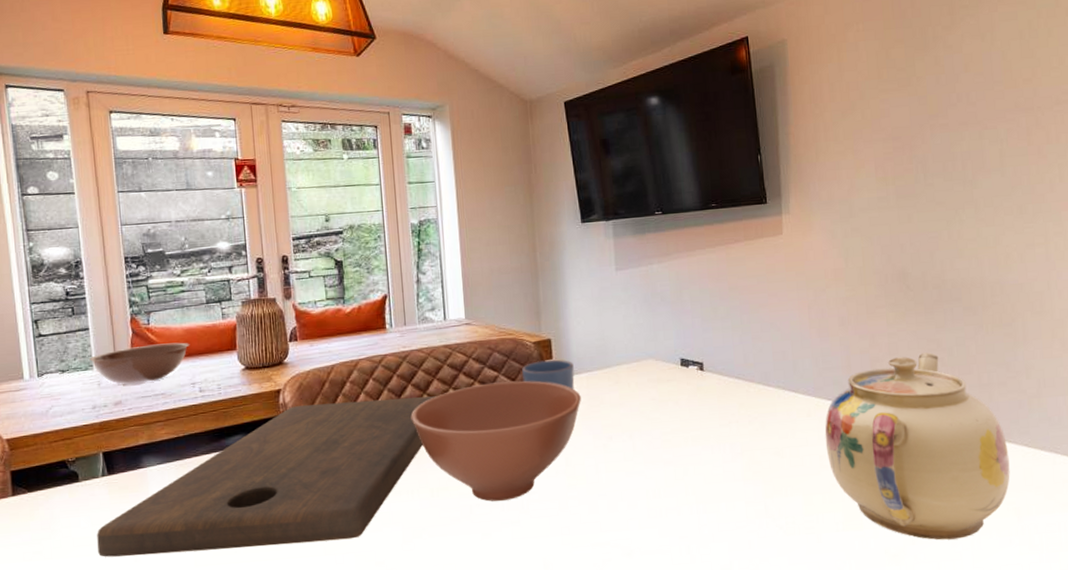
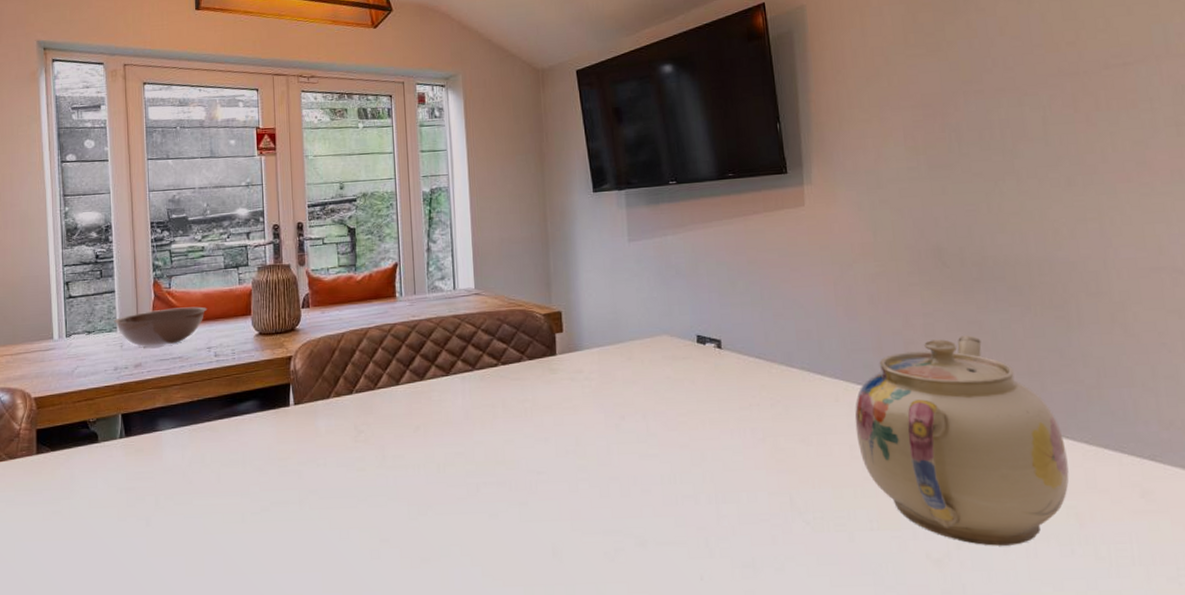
cutting board: present [97,396,436,558] -> none [112,367,445,520]
bowl: present [411,380,581,501] -> none [418,354,593,480]
mug: present [522,359,575,390] -> none [531,332,586,365]

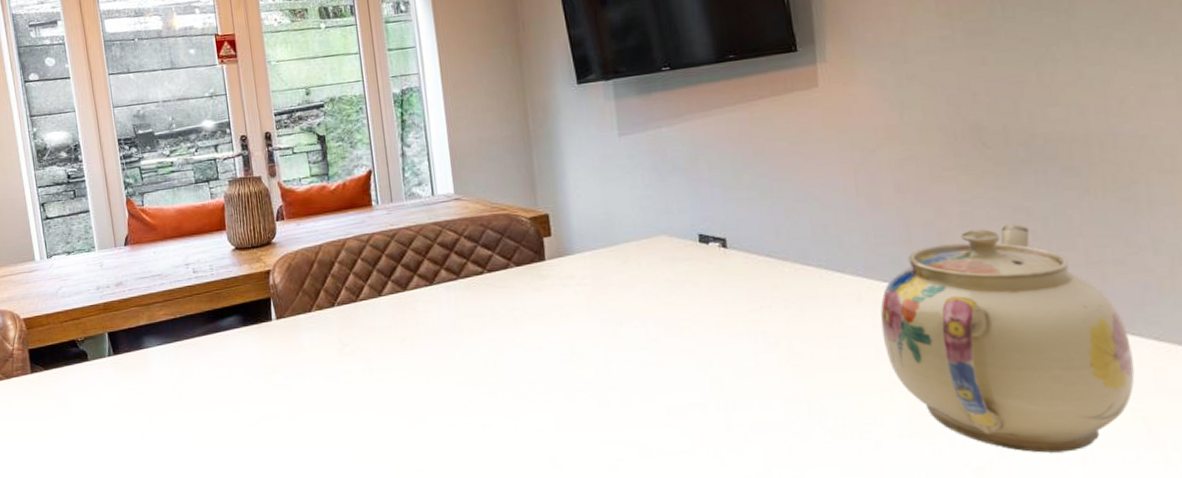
bowl: present [114,306,208,348] -> none [91,223,182,266]

